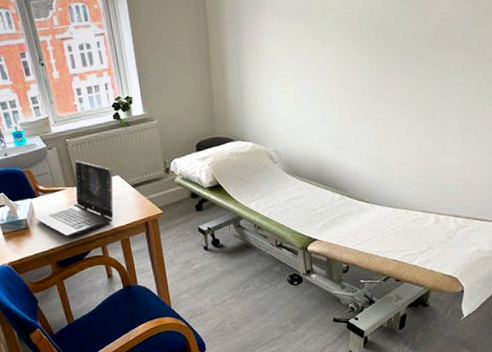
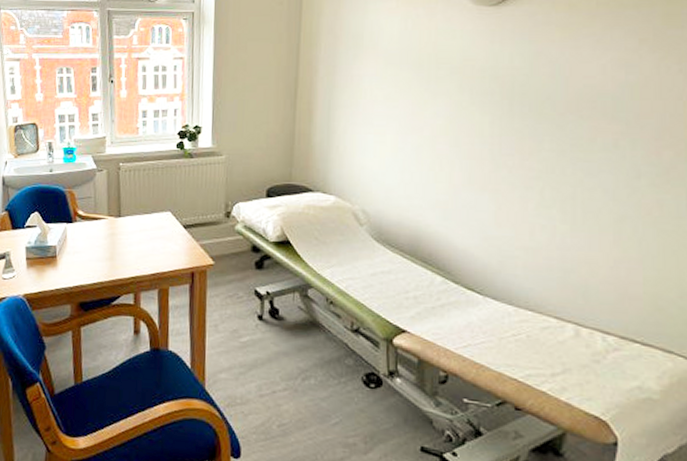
laptop computer: present [35,161,114,237] -> none [66,188,164,275]

